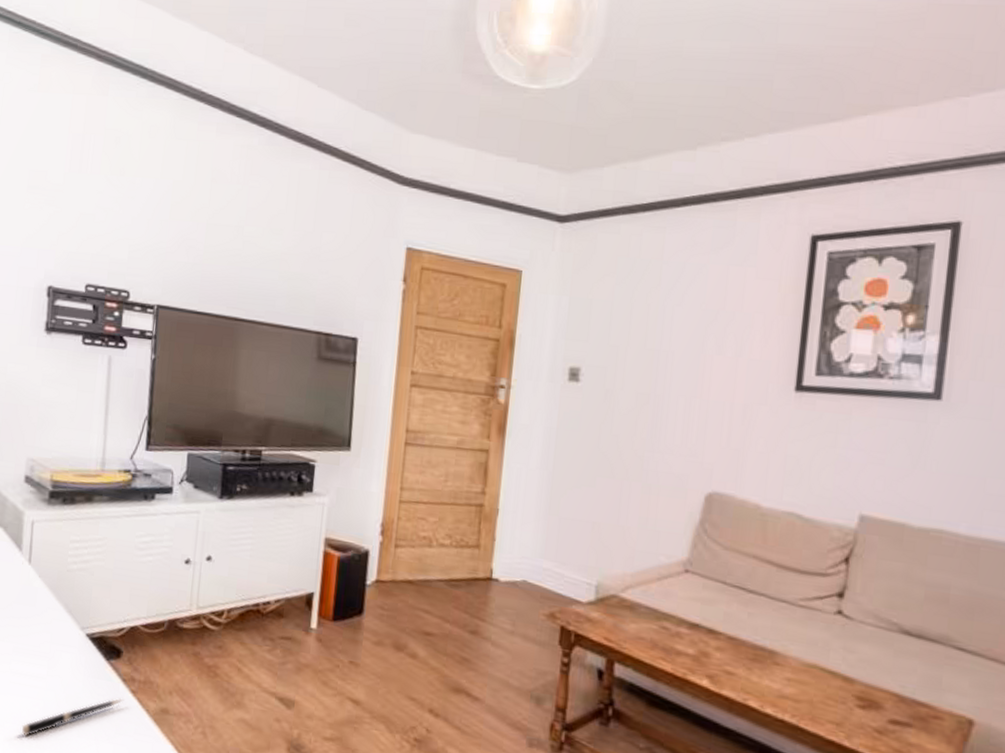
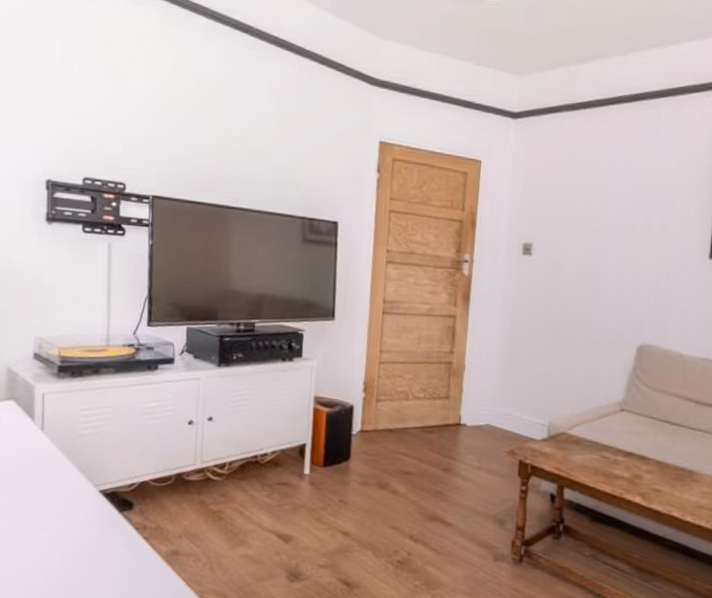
pen: present [22,699,124,736] -> none [43,545,138,583]

